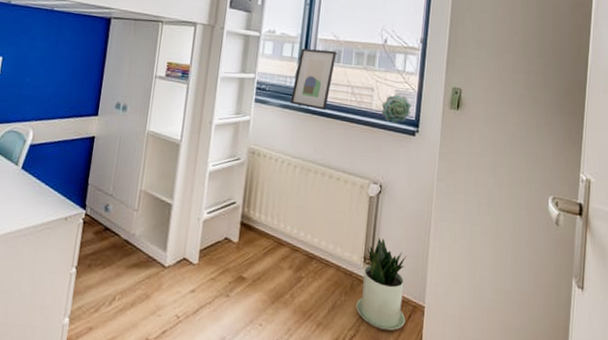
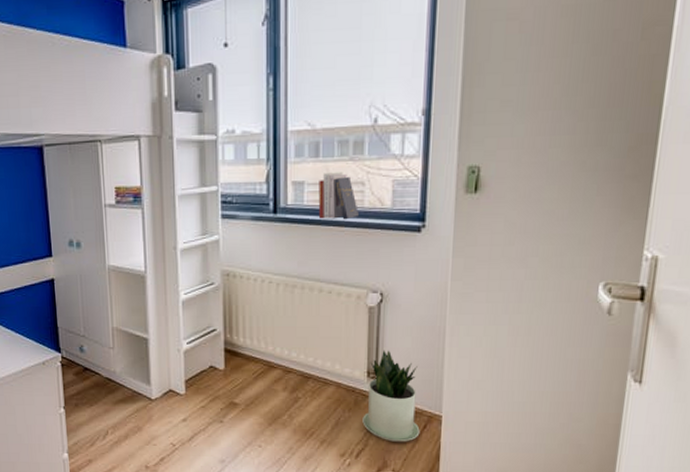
picture frame: present [290,48,337,111] -> none [263,143,315,217]
books: none [335,76,368,118] -> present [318,172,359,220]
succulent plant: present [381,93,412,124] -> none [375,184,415,221]

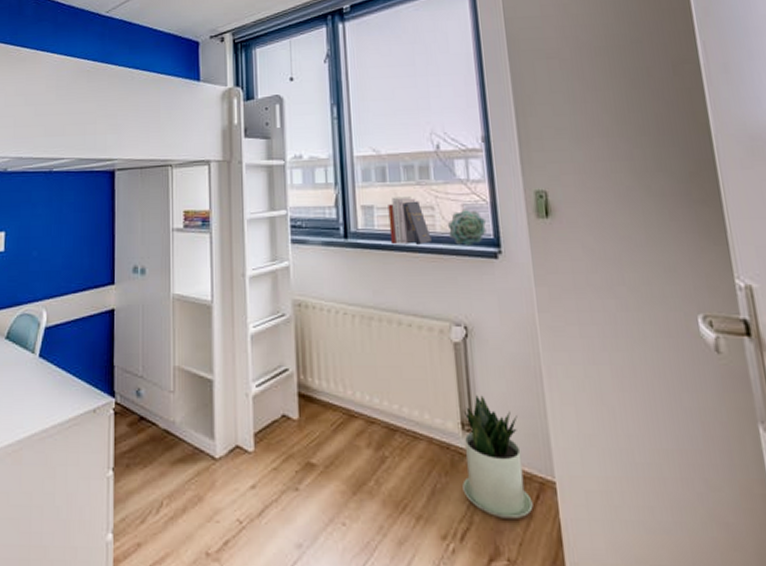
succulent plant: none [375,184,415,221] -> present [447,208,487,246]

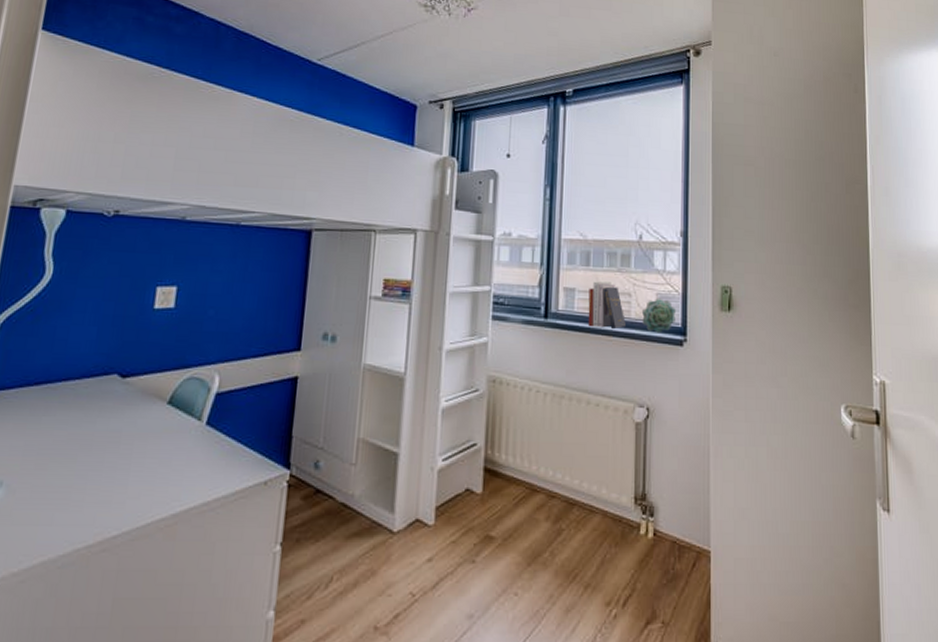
planter: present [462,395,533,520] -> none [630,472,689,586]

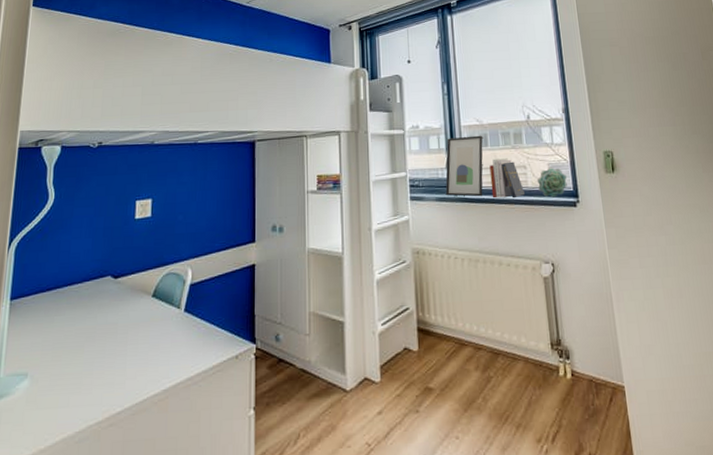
picture frame: none [534,251,586,324] -> present [445,135,484,197]

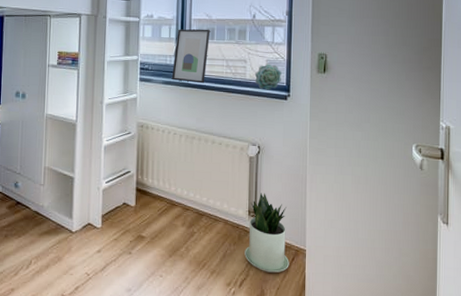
books: present [489,158,525,199] -> none [212,51,242,88]
planter: none [552,319,608,421] -> present [245,193,289,274]

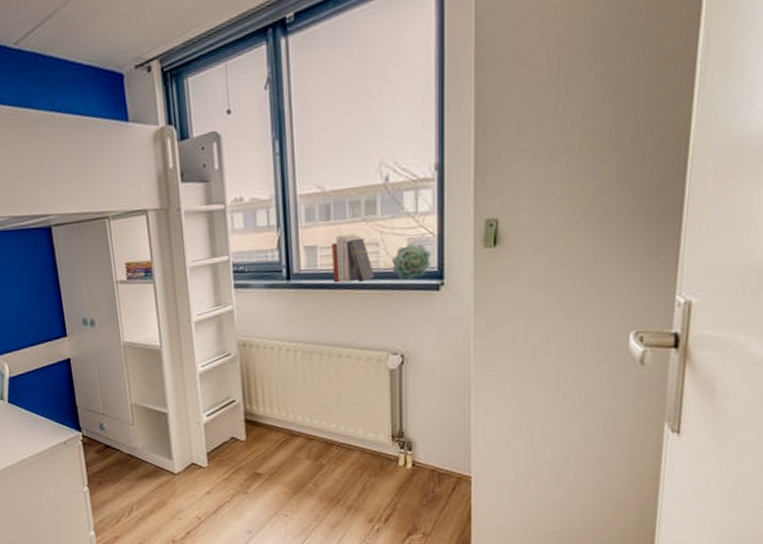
picture frame: present [171,28,211,84] -> none [276,206,325,282]
books: none [212,51,242,88] -> present [331,234,374,283]
planter: present [245,193,289,274] -> none [389,412,449,506]

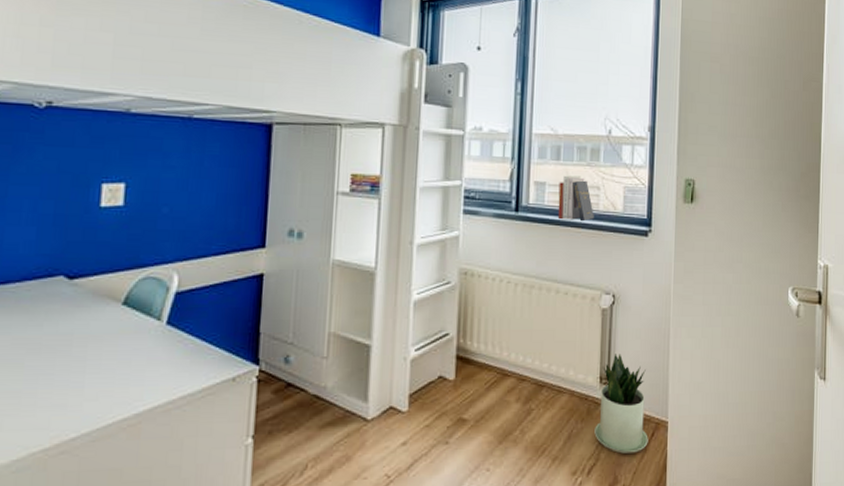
planter: none [389,412,449,506] -> present [594,354,648,455]
succulent plant: present [391,242,432,280] -> none [609,190,643,225]

